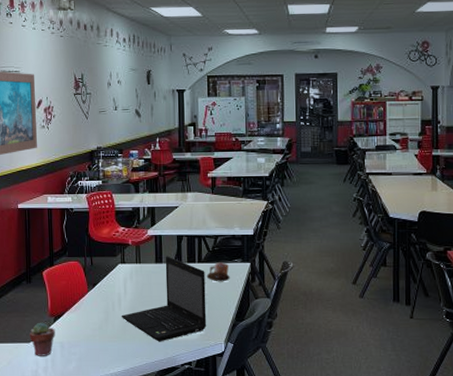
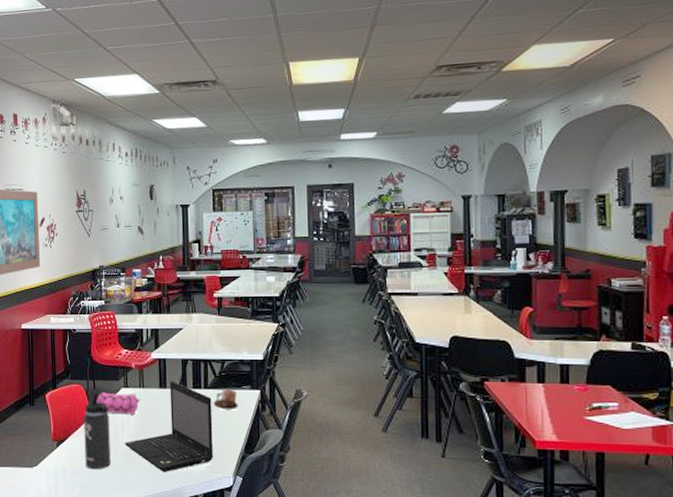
potted succulent: present [29,322,55,356] -> none [32,446,58,482]
thermos bottle: none [81,268,109,342] -> present [83,392,112,470]
pencil case: none [94,268,137,289] -> present [97,392,140,415]

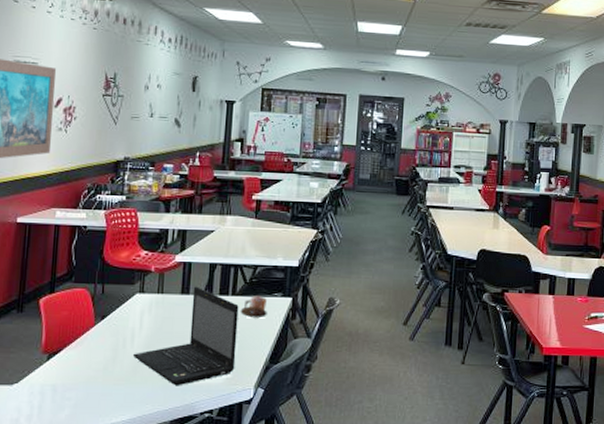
thermos bottle: present [83,392,112,470] -> none [82,298,119,386]
pencil case: present [97,392,140,415] -> none [104,298,157,323]

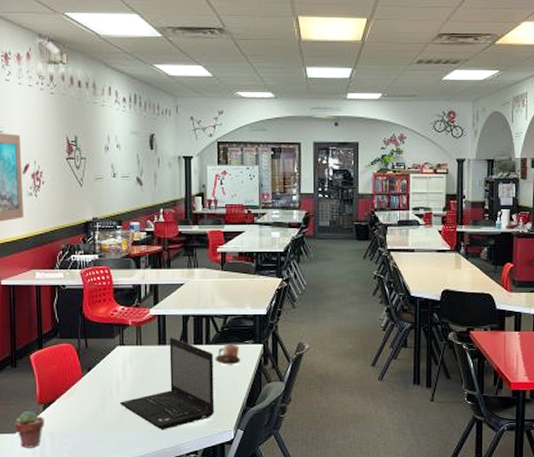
potted succulent: none [13,360,48,402] -> present [15,410,45,448]

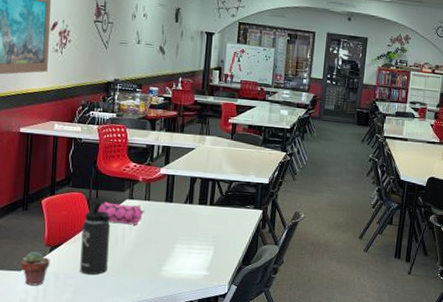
thermos bottle: none [74,351,105,432] -> present [80,201,111,275]
pencil case: none [89,350,137,373] -> present [98,202,144,225]
laptop: present [120,337,215,430] -> none [124,196,216,280]
mug: present [215,344,240,365] -> none [217,207,241,227]

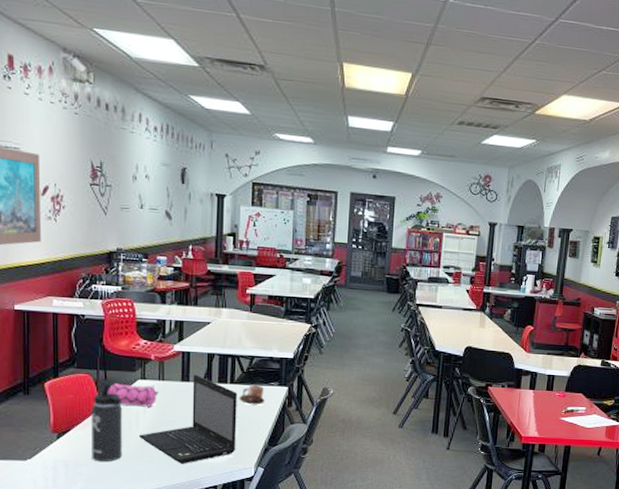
potted succulent: present [21,251,50,286] -> none [26,438,58,476]
laptop: none [124,196,216,280] -> present [139,374,237,464]
mug: none [217,207,241,227] -> present [239,384,265,405]

